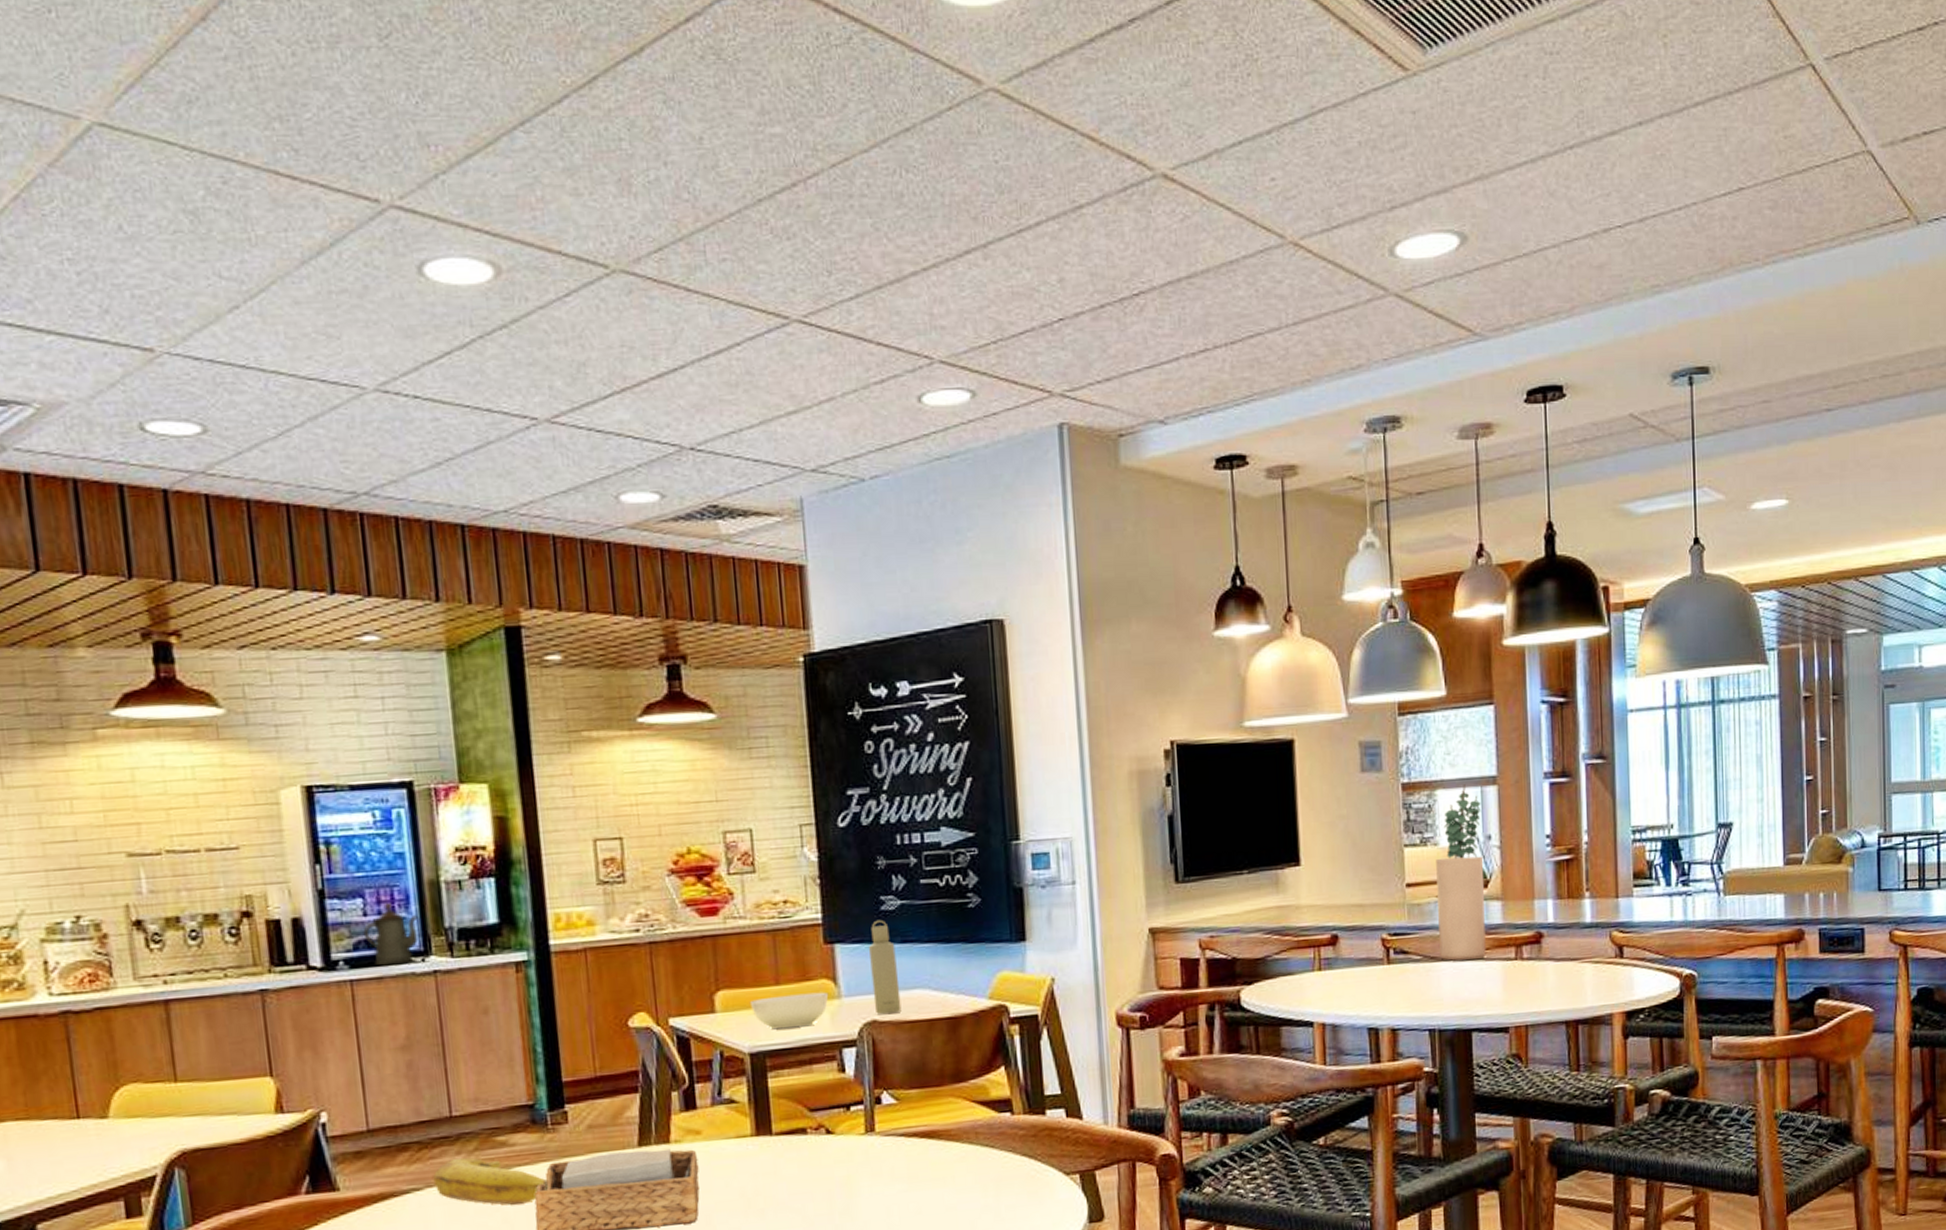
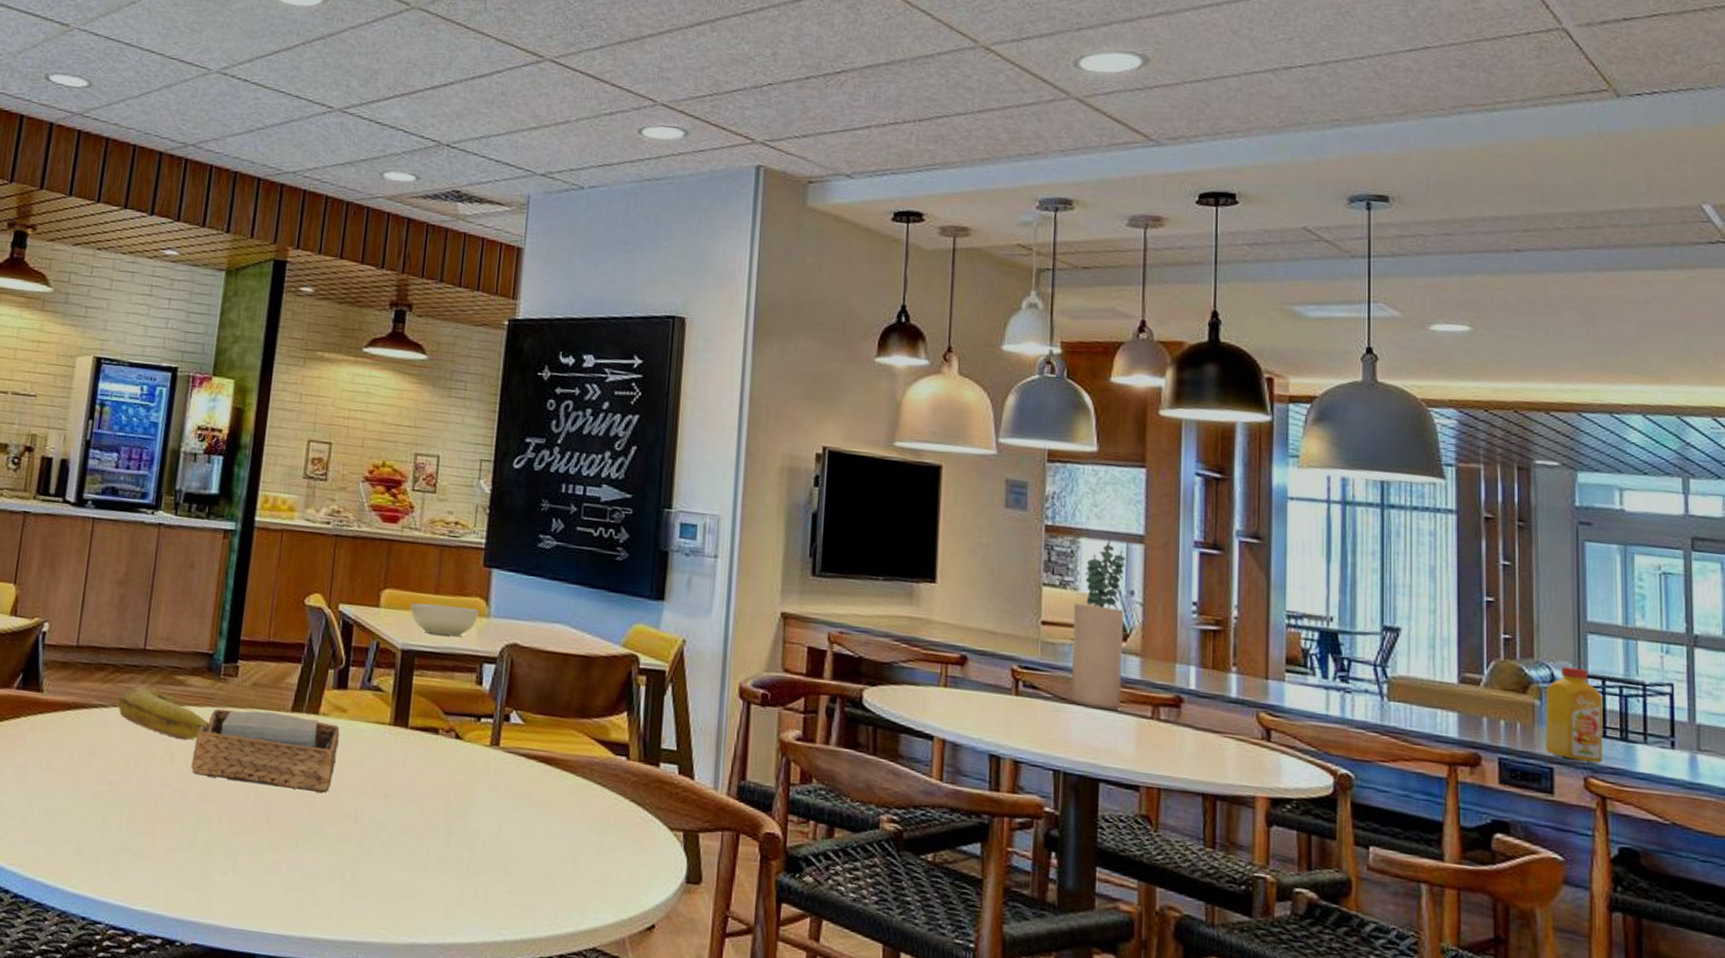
coffee pot: present [363,903,419,968] -> none [112,461,157,514]
bottle: present [868,919,902,1014] -> none [518,554,545,641]
juice bottle: none [1857,829,1905,917] -> present [1545,666,1603,763]

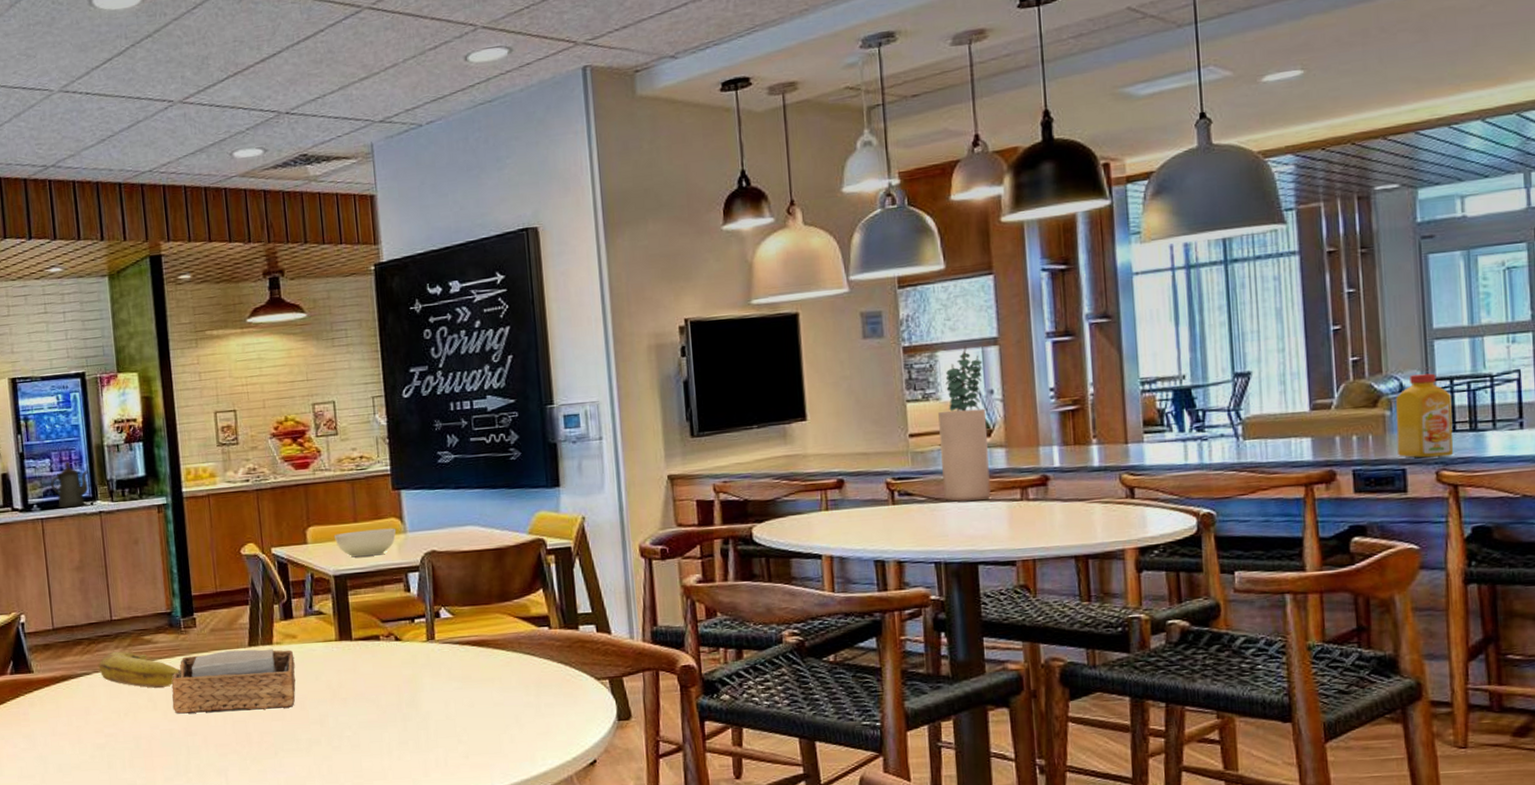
coffee pot: none [112,461,157,514] -> present [50,462,89,509]

